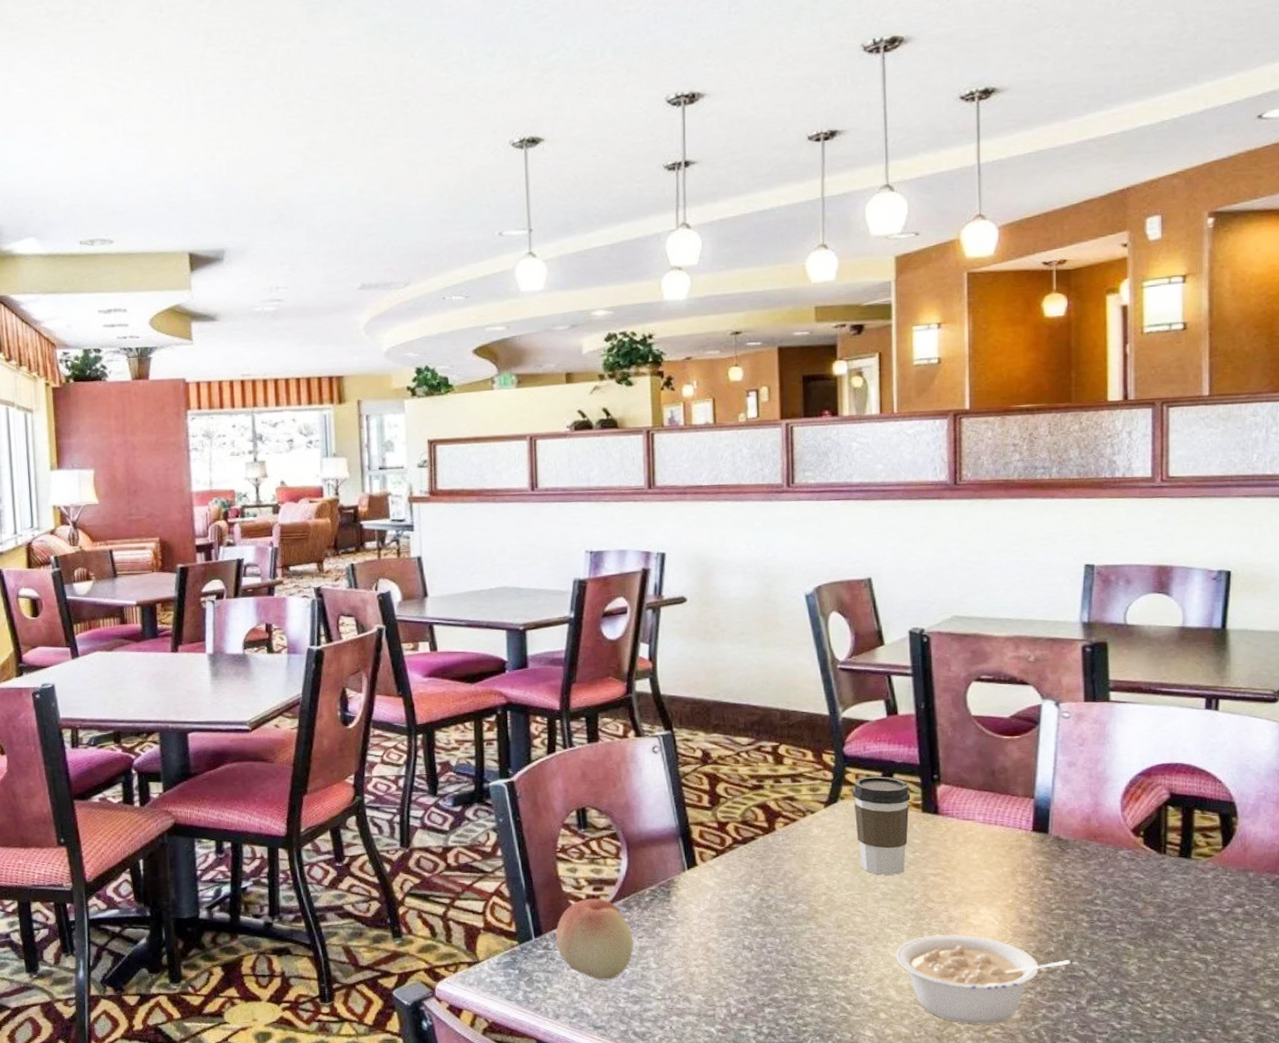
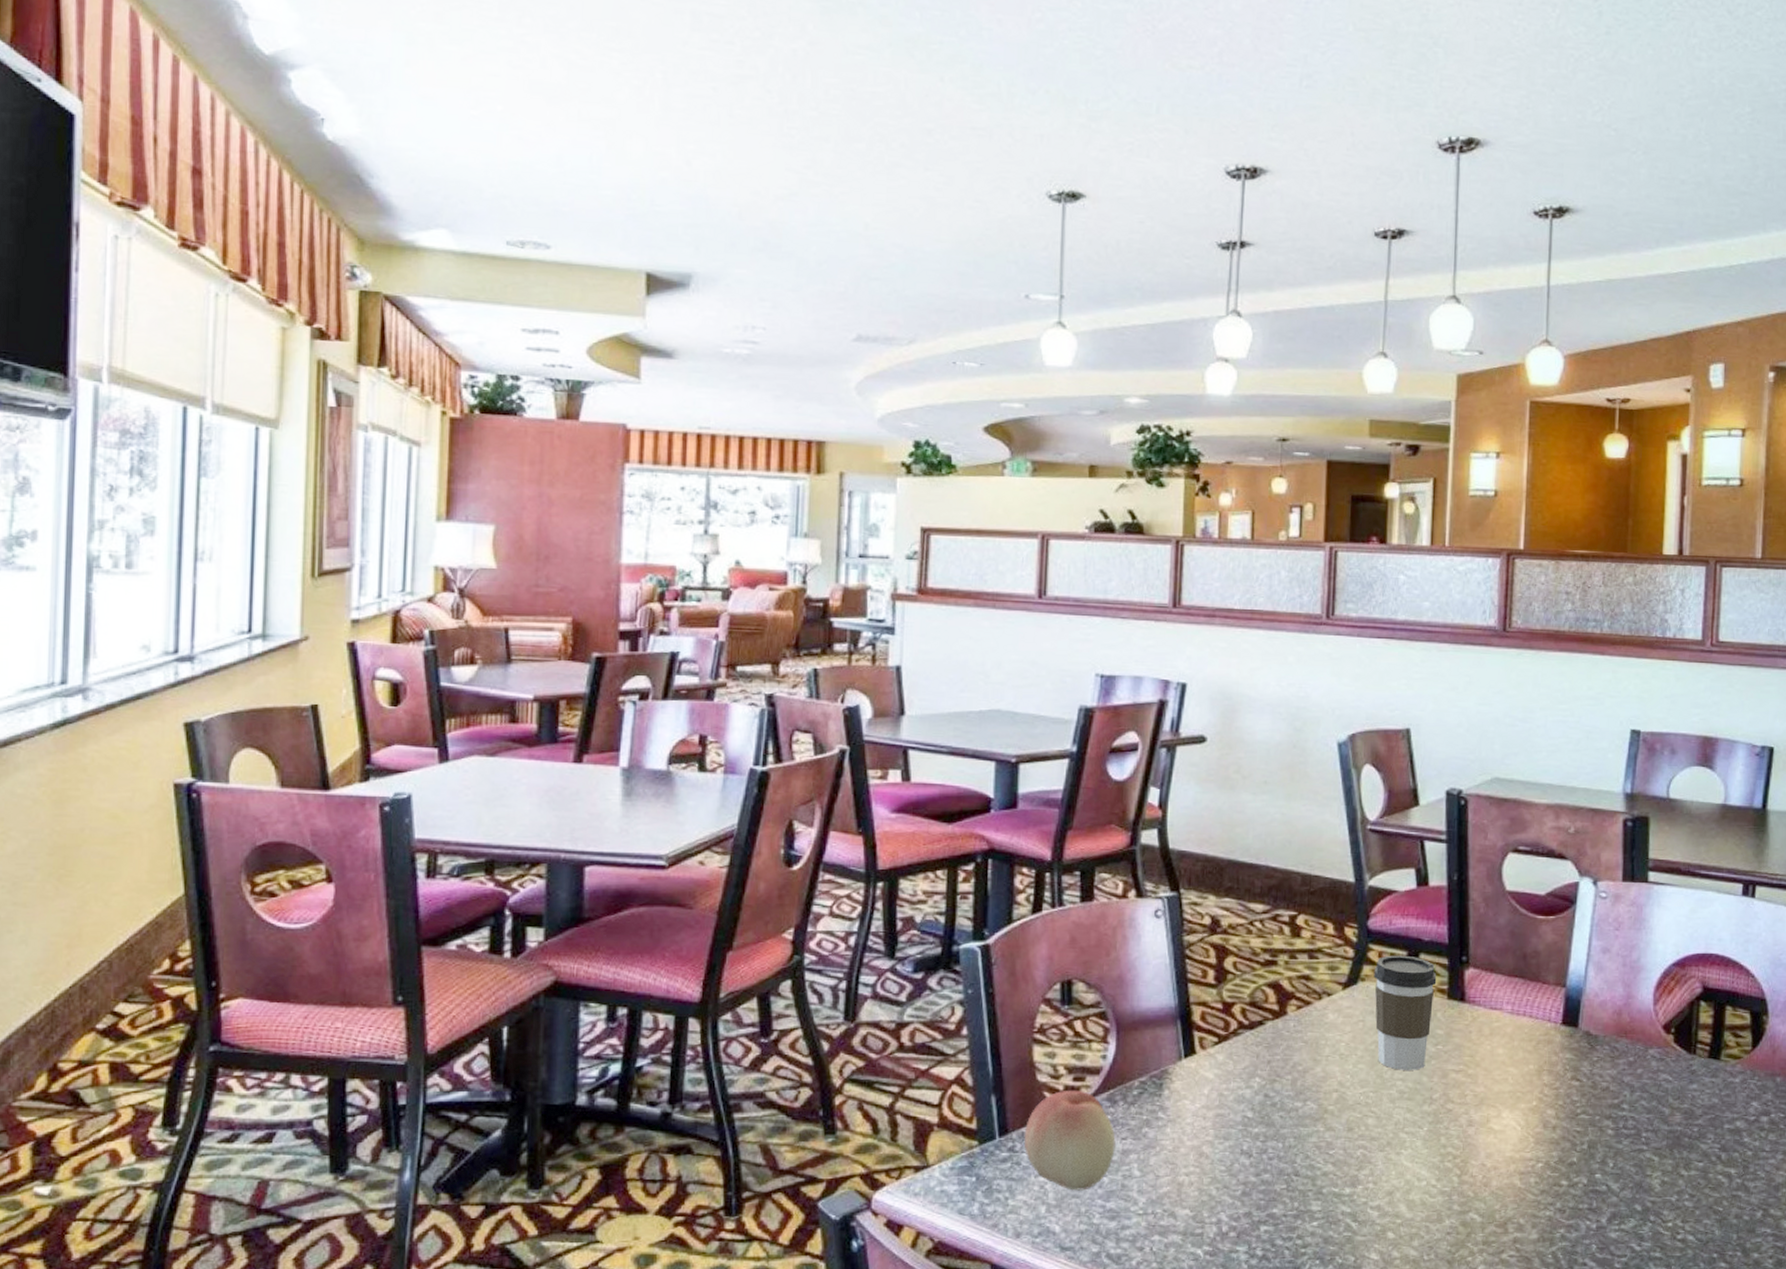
legume: present [895,934,1070,1024] -> none [1408,1140,1593,1246]

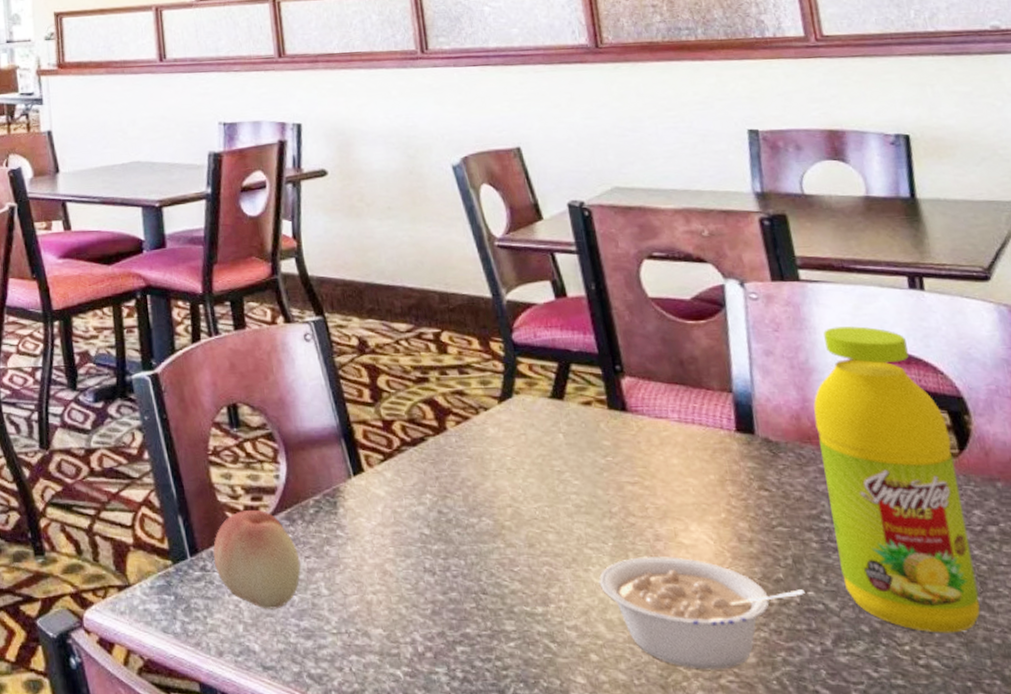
coffee cup: present [1374,955,1437,1070] -> none [527,367,598,484]
legume: none [1408,1140,1593,1246] -> present [599,555,805,670]
fruit juice: none [1628,928,1748,1211] -> present [813,326,981,633]

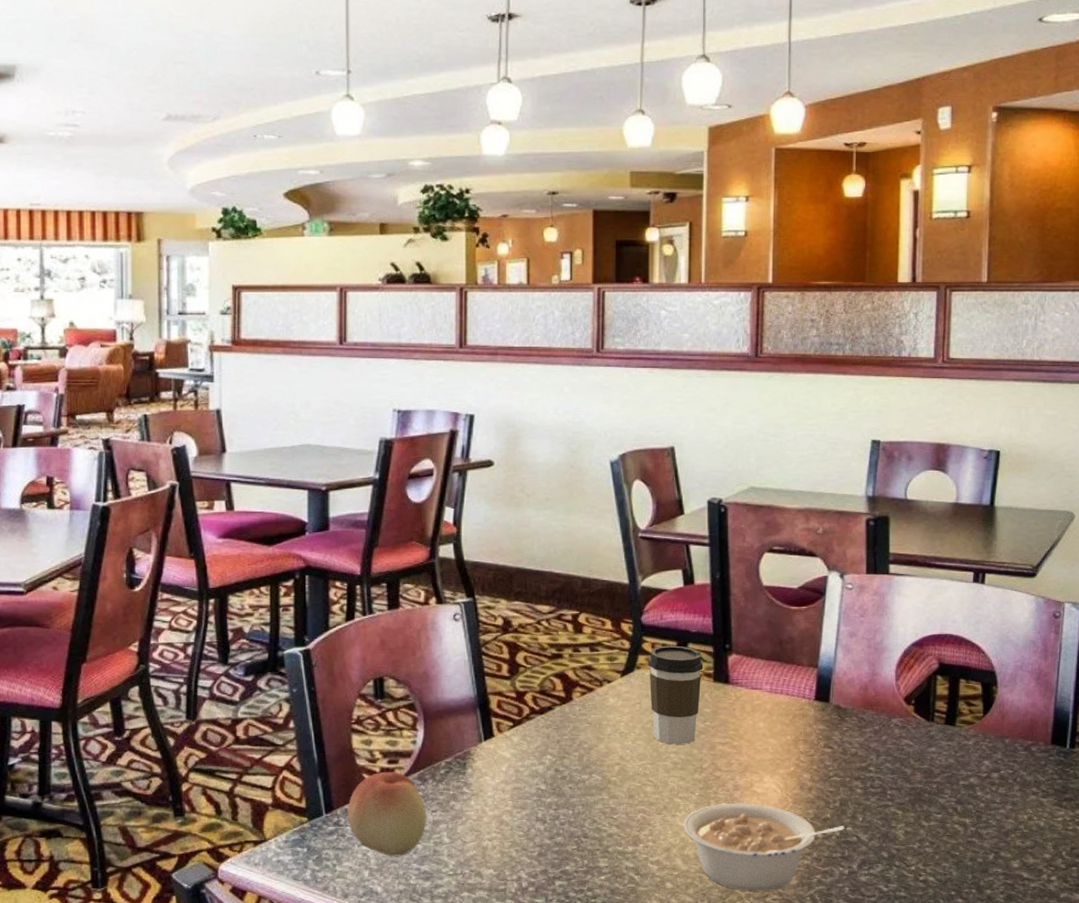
coffee cup: none [527,367,598,484] -> present [648,645,704,745]
fruit juice: present [813,326,981,633] -> none [876,613,980,856]

